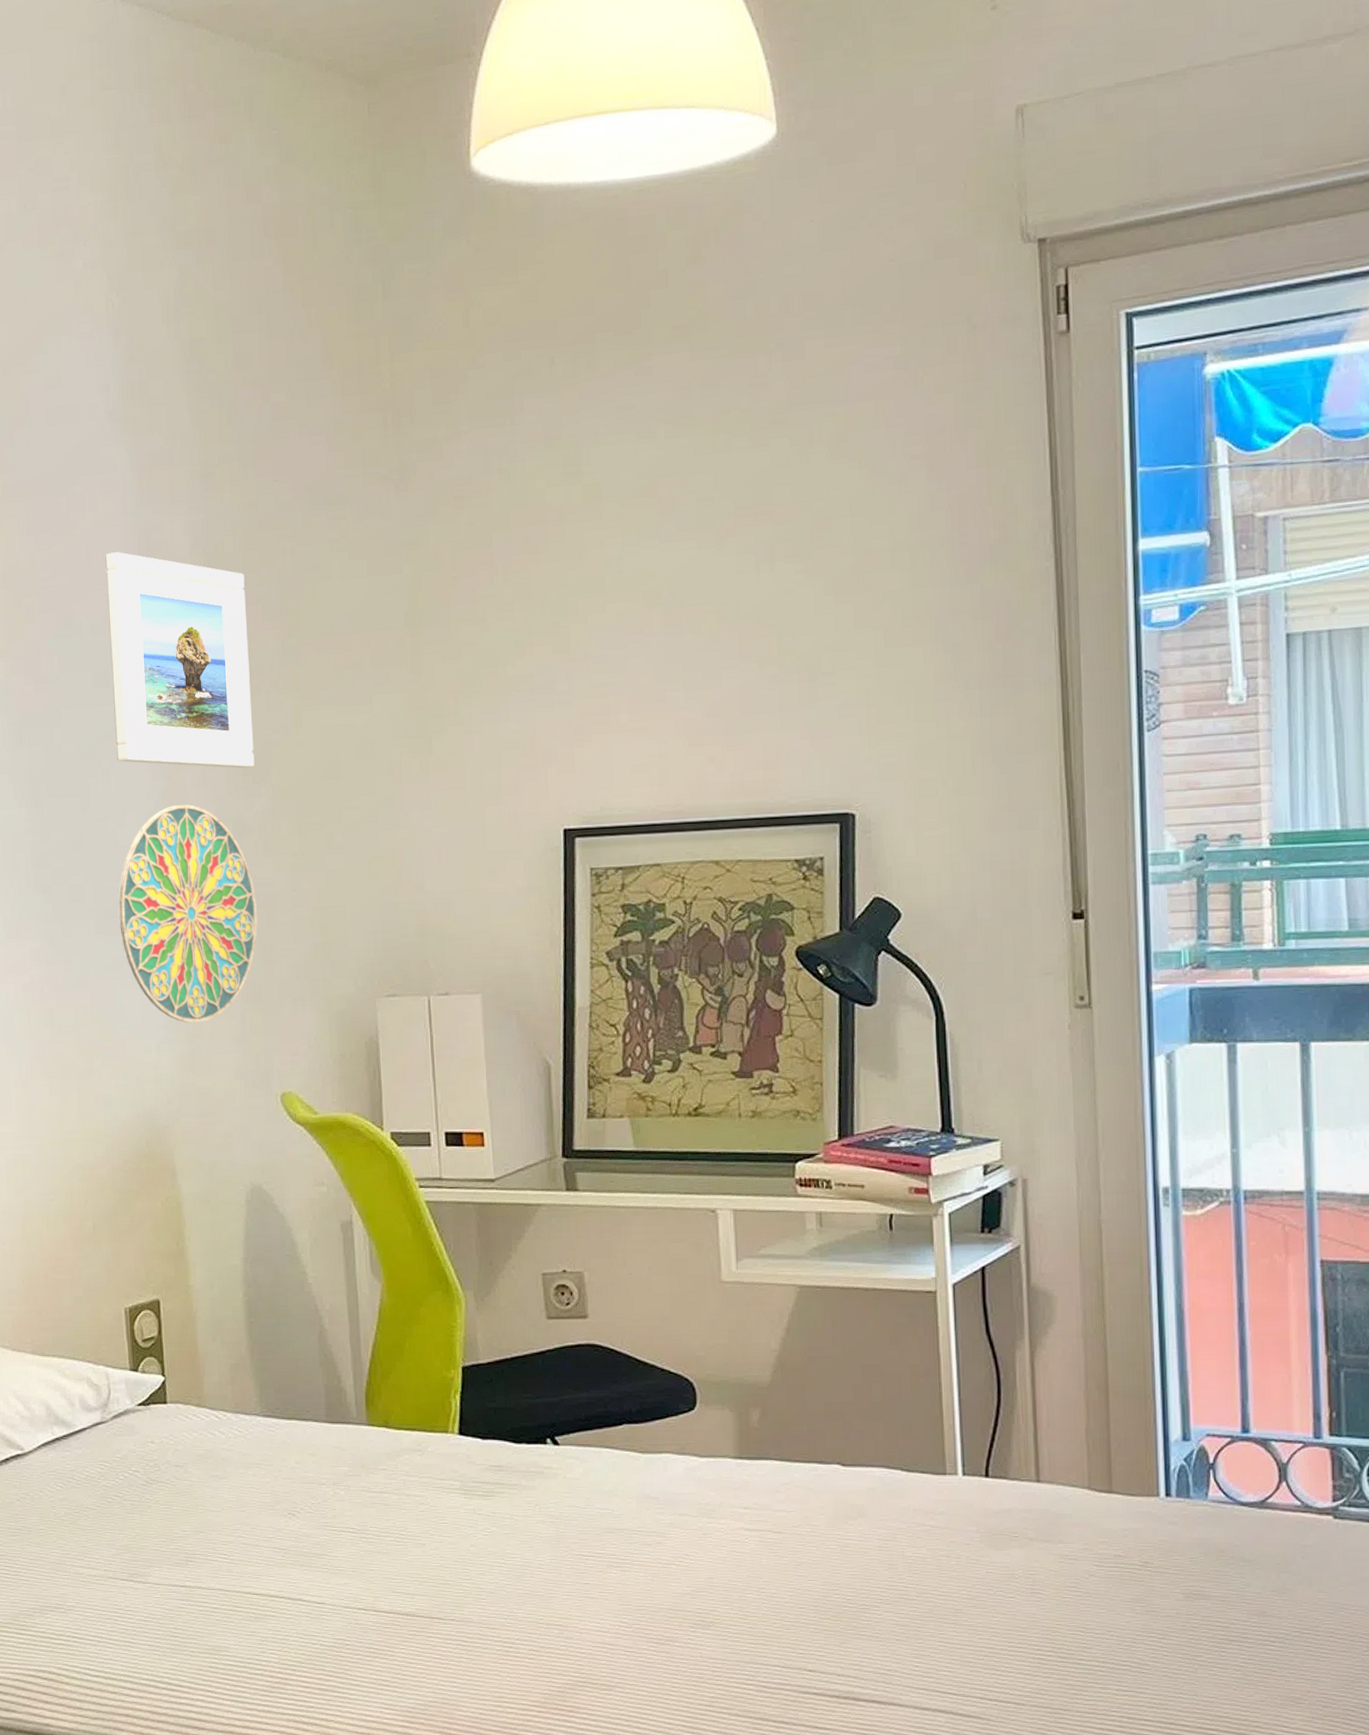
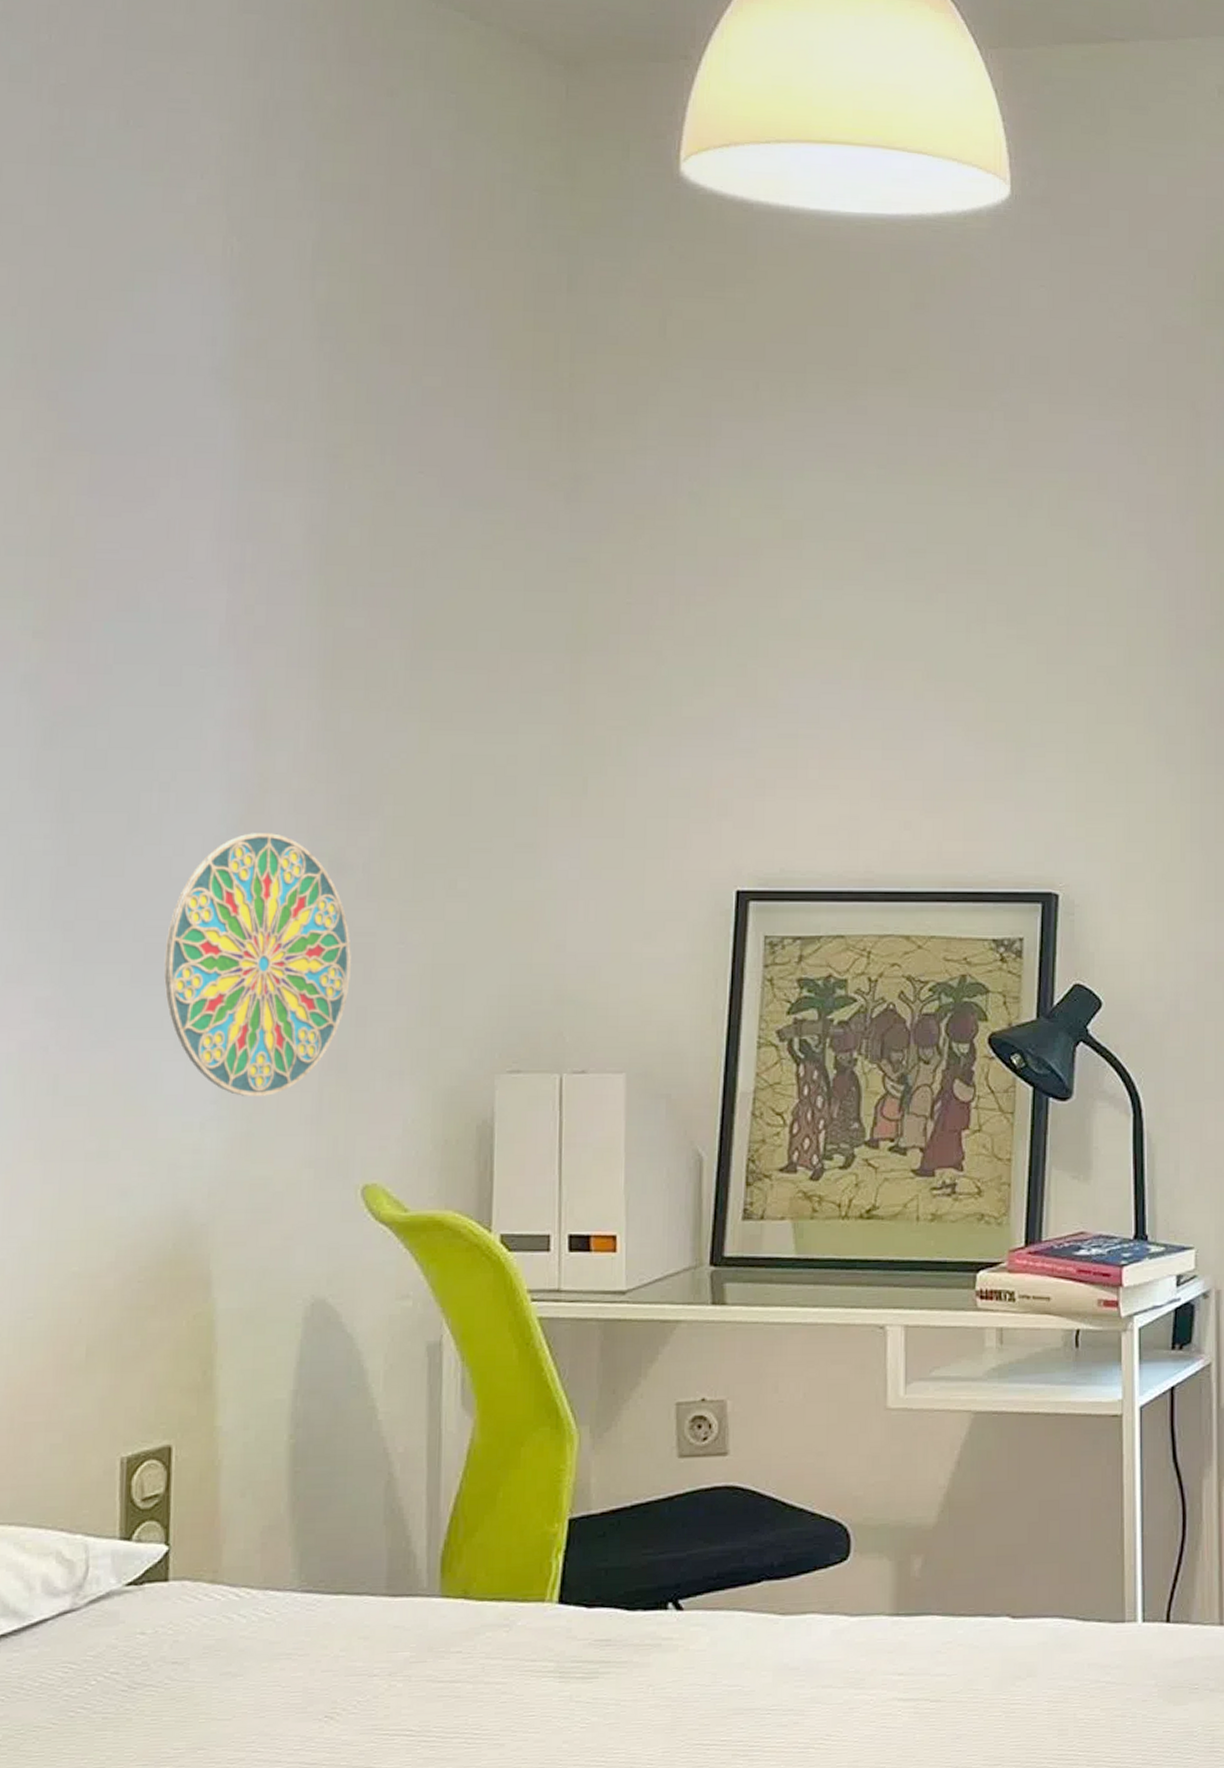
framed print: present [105,552,255,769] -> none [181,529,371,796]

